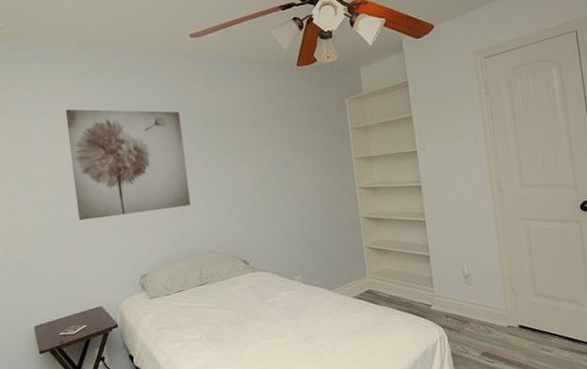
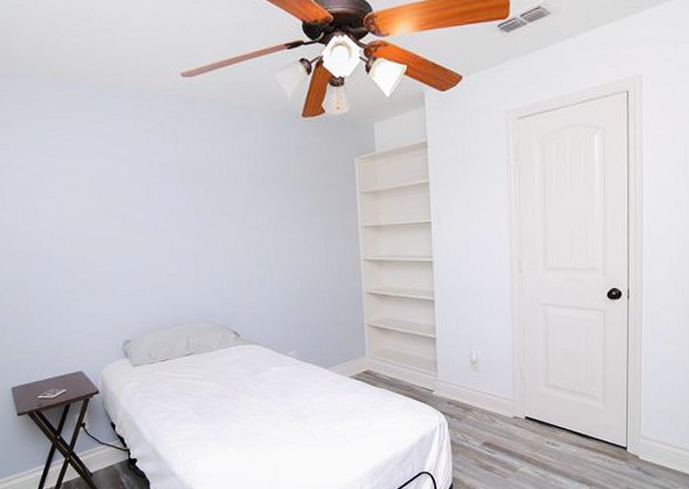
wall art: present [66,109,191,221] -> none [41,154,179,279]

